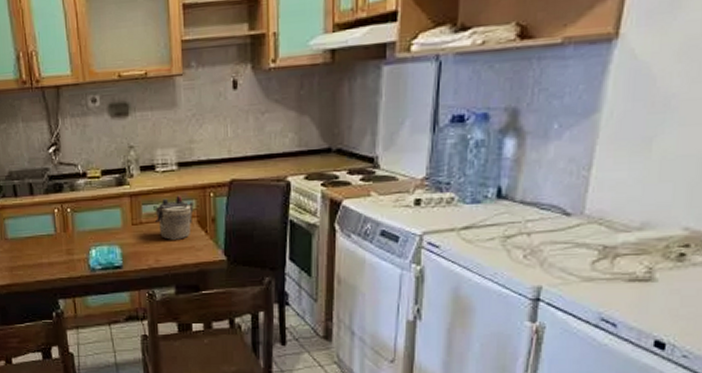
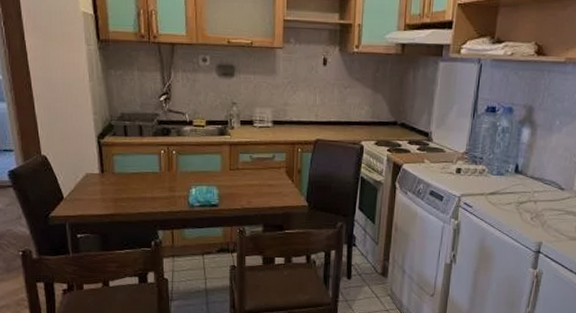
teapot: present [155,195,194,240] -> none [250,148,284,186]

